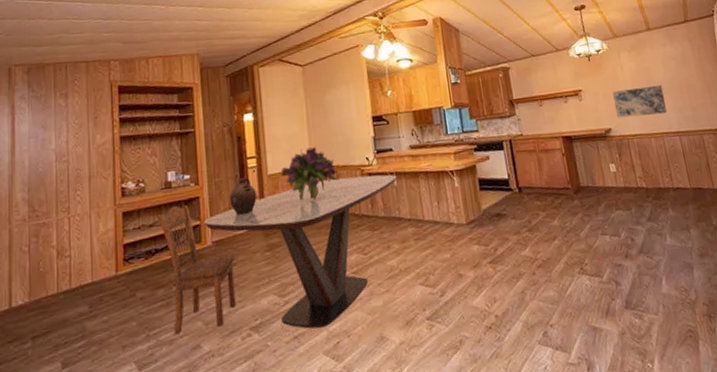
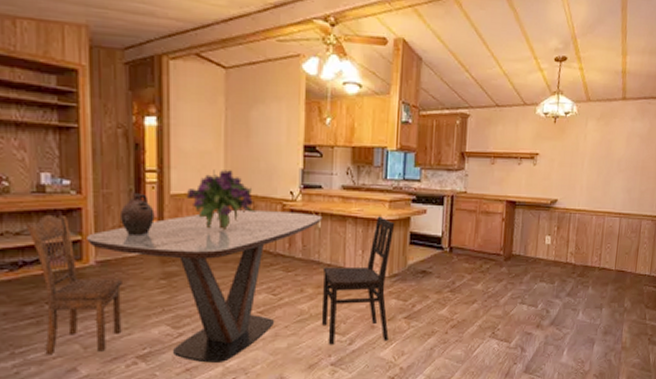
dining chair: none [404,168,478,299] -> present [321,216,395,345]
wall art: present [612,84,667,118] -> none [566,161,620,193]

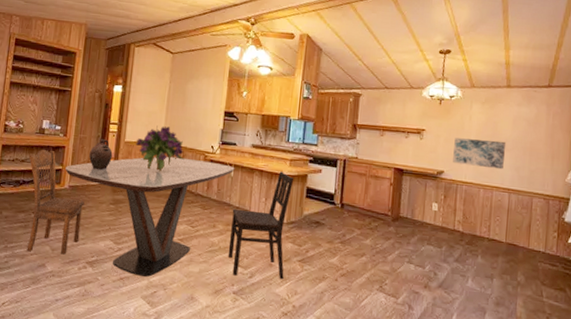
wall art: none [566,161,620,193] -> present [453,138,507,170]

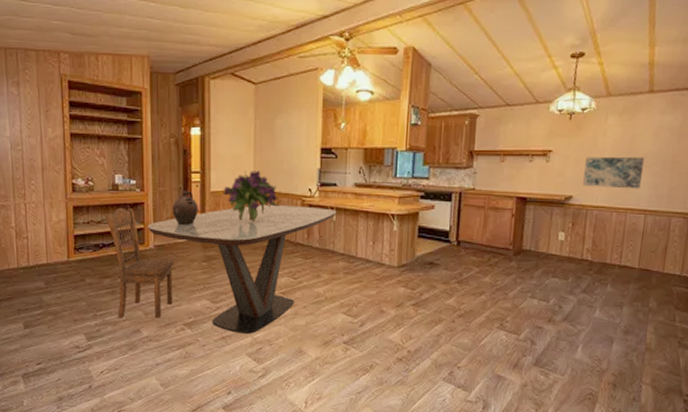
dining chair: present [227,171,294,280] -> none [335,211,404,326]

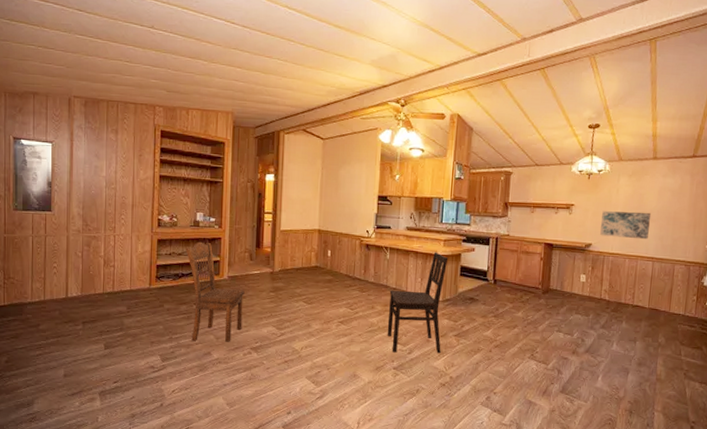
dining table: present [148,204,337,334] -> none [223,242,391,358]
ceramic jug: present [171,190,198,225] -> none [245,228,269,259]
bouquet: present [223,171,280,223] -> none [291,213,341,259]
dining chair: none [335,211,404,326] -> present [387,252,449,354]

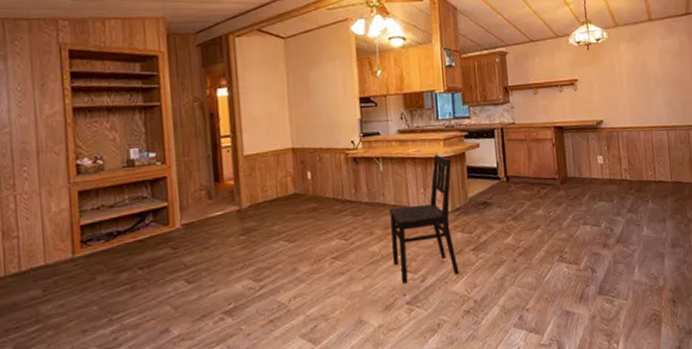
dining chair: present [185,241,245,342] -> none [119,185,208,319]
wall art: present [600,211,652,240] -> none [608,78,658,110]

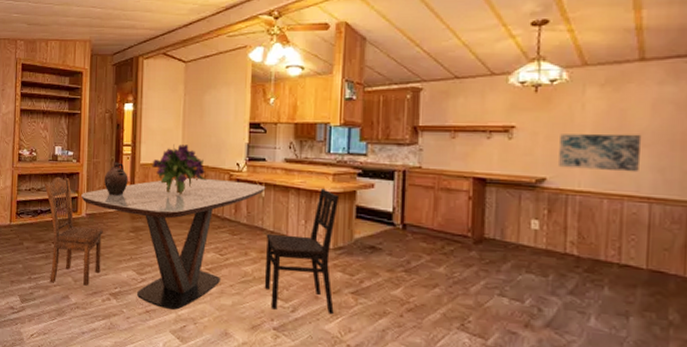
dining chair: none [119,185,208,319] -> present [44,176,103,286]
dining table: none [172,159,383,313] -> present [81,177,266,310]
ceramic jug: none [200,157,232,197] -> present [103,162,128,196]
bouquet: none [258,128,322,184] -> present [152,144,207,195]
wall art: none [608,78,658,110] -> present [559,133,642,173]

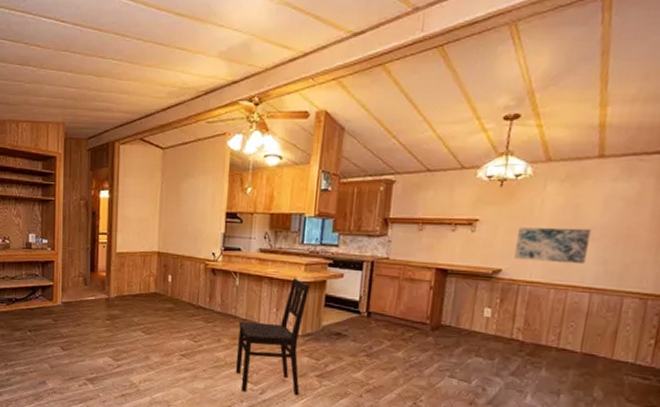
dining chair: present [44,176,103,286] -> none [18,264,79,372]
dining table: present [81,177,266,310] -> none [57,266,240,393]
ceramic jug: present [103,162,128,196] -> none [79,250,104,284]
bouquet: present [152,144,207,195] -> none [128,233,183,284]

